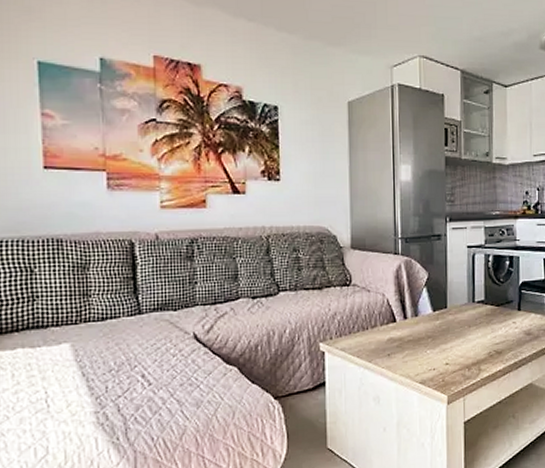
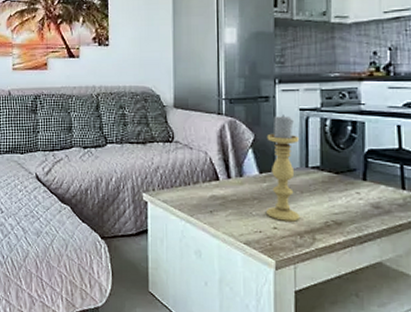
candle holder: none [439,252,469,356] -> present [266,115,301,222]

